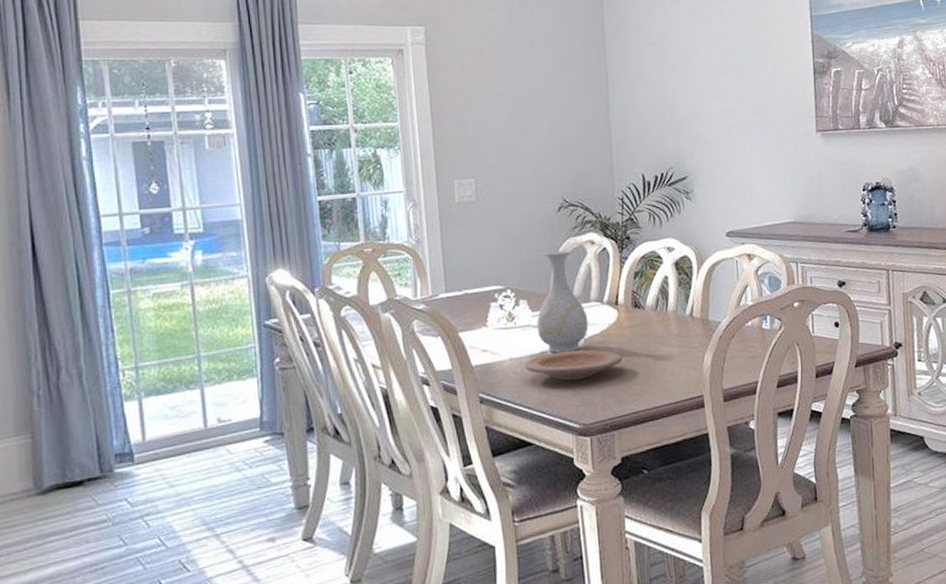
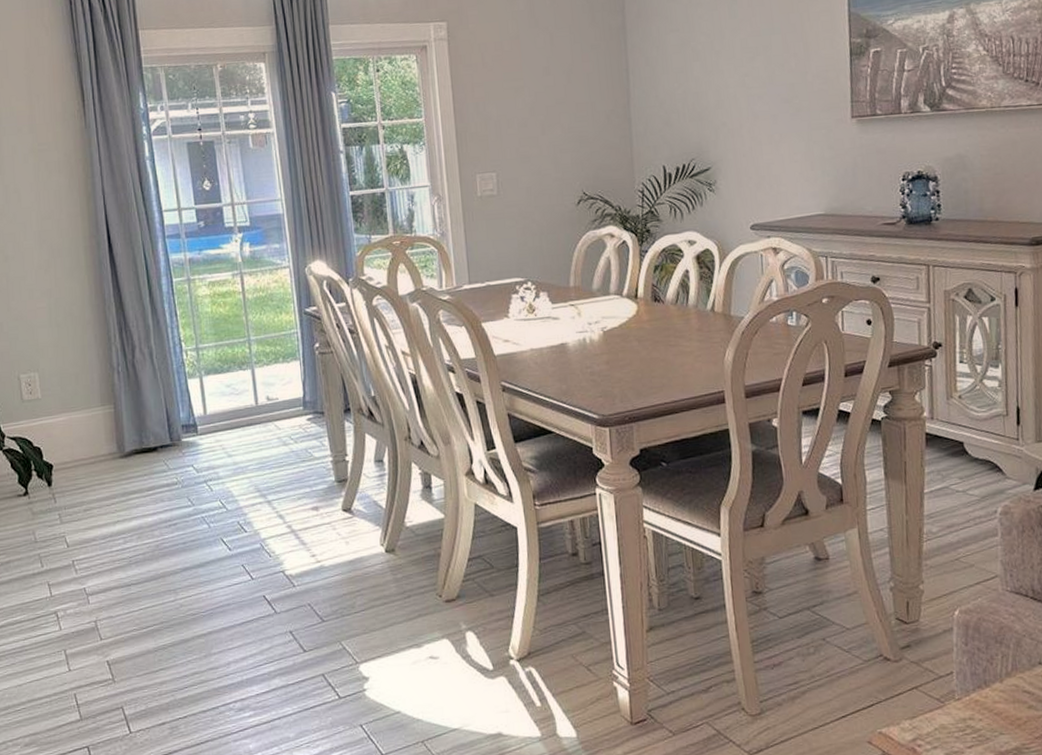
plate: present [524,349,623,381] -> none [545,342,642,372]
vase: present [536,249,589,353] -> none [556,243,608,345]

